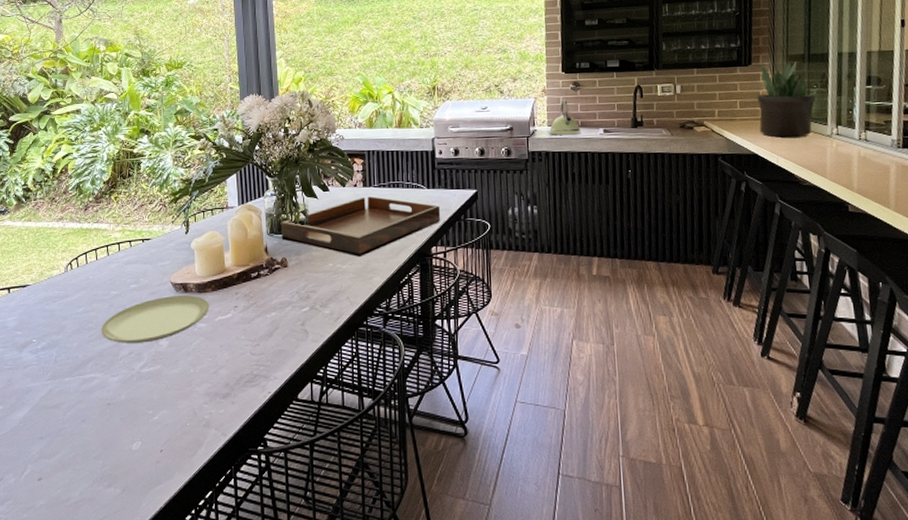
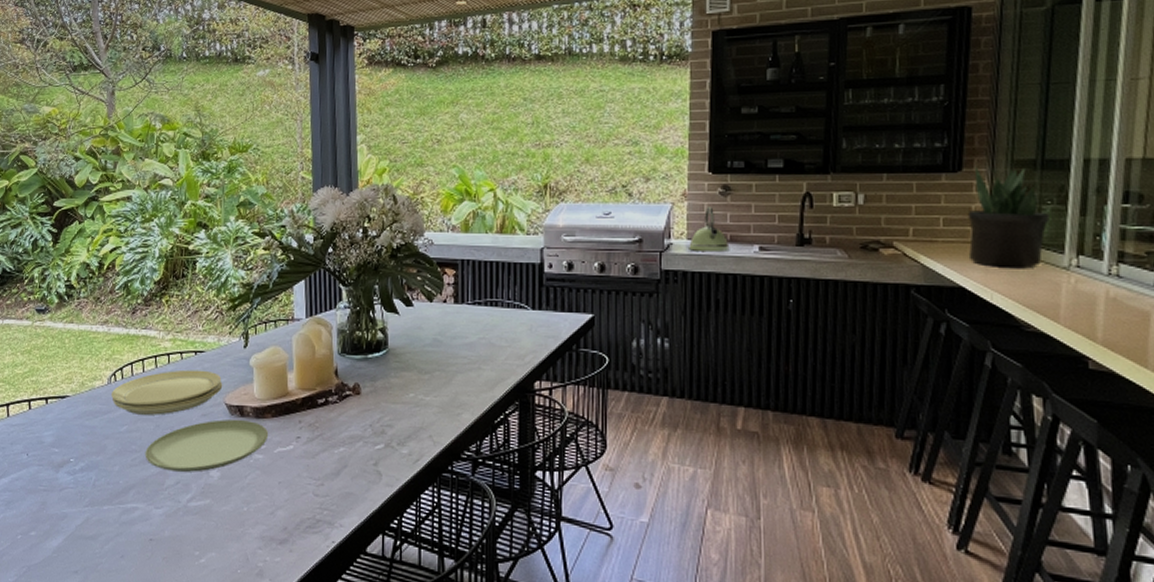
plate: none [69,255,168,297] -> present [111,369,223,415]
serving tray: present [280,196,441,258] -> none [354,315,548,389]

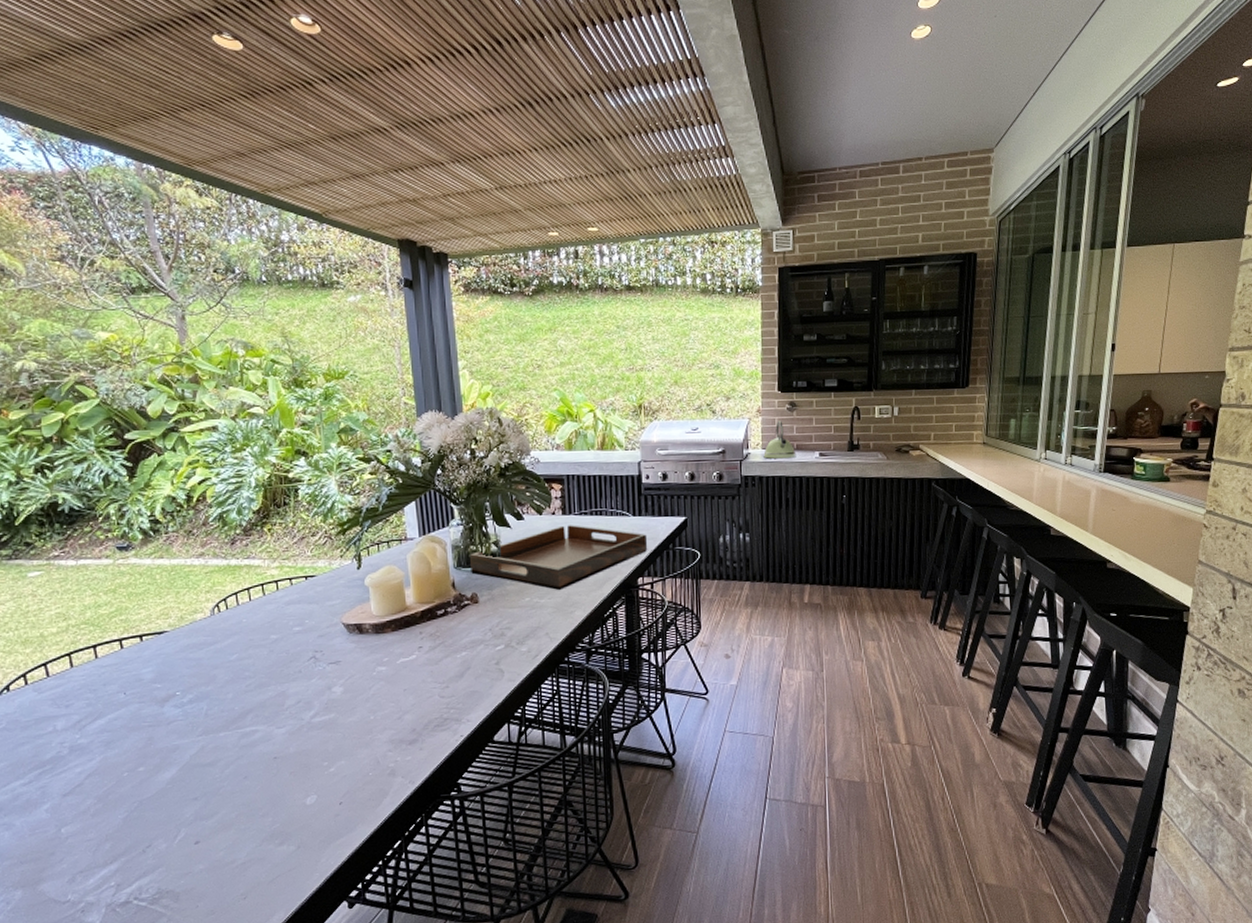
plate: present [111,369,223,415] -> none [216,593,338,642]
plate: present [144,419,269,472] -> none [260,637,390,692]
serving tray: none [354,315,548,389] -> present [469,525,648,591]
planter: present [967,166,1050,269] -> none [972,383,1028,463]

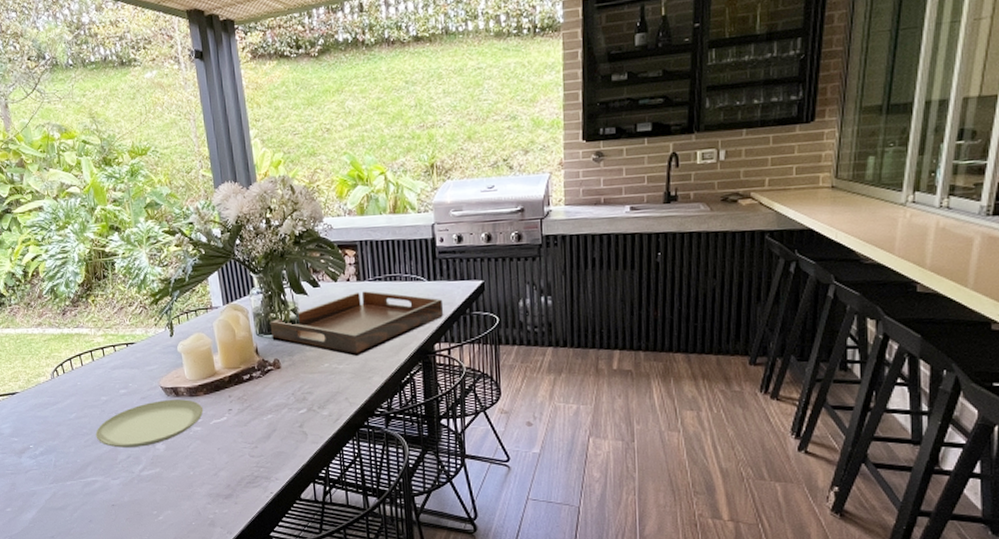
plate: none [260,637,390,692] -> present [95,399,204,448]
kettle: present [763,420,797,460] -> none [566,172,604,217]

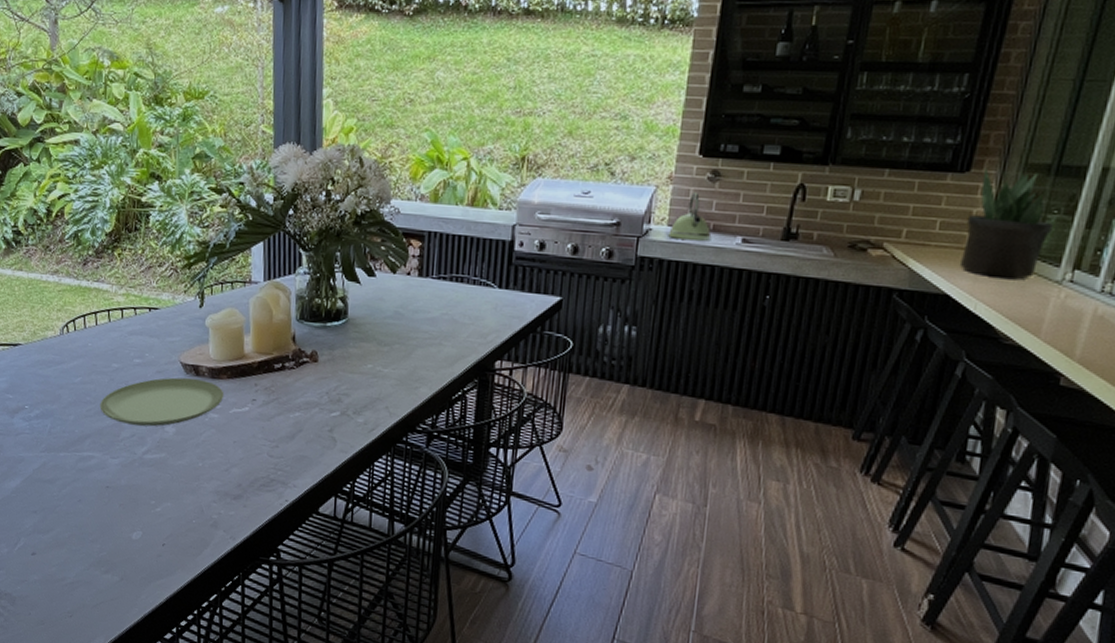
serving tray: present [269,291,444,357] -> none [313,288,513,362]
kettle: none [566,172,604,217] -> present [668,191,712,242]
planter: none [817,114,891,209] -> present [959,167,1053,280]

